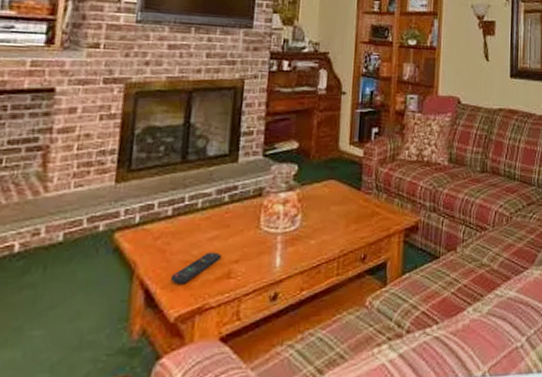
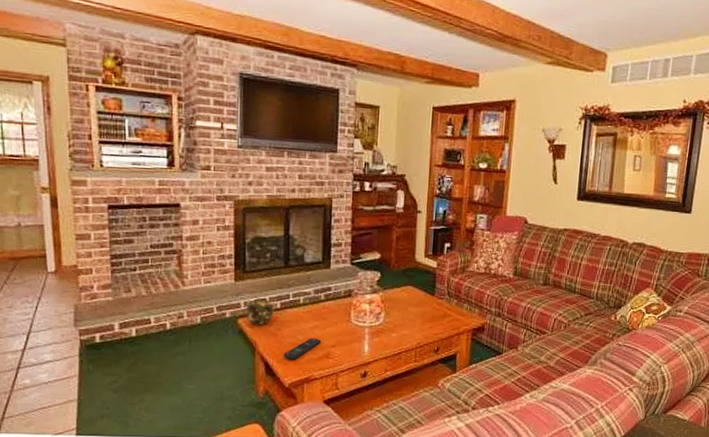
decorative ball: none [124,204,164,240] -> present [245,298,274,326]

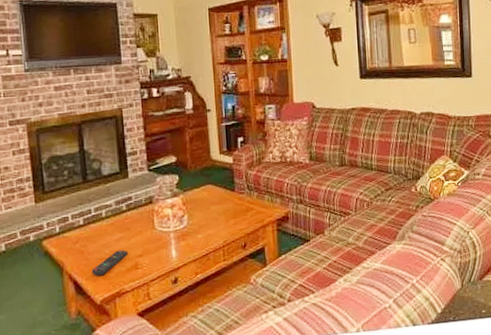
decorative ball: present [245,298,274,326] -> none [49,217,78,245]

